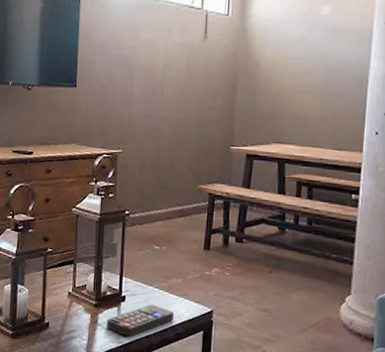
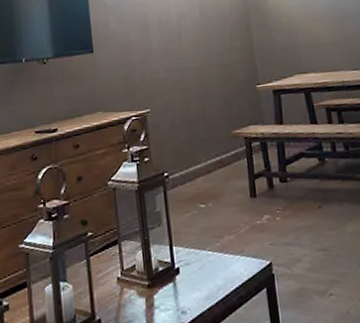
remote control: present [107,304,174,337] -> none [164,270,233,314]

